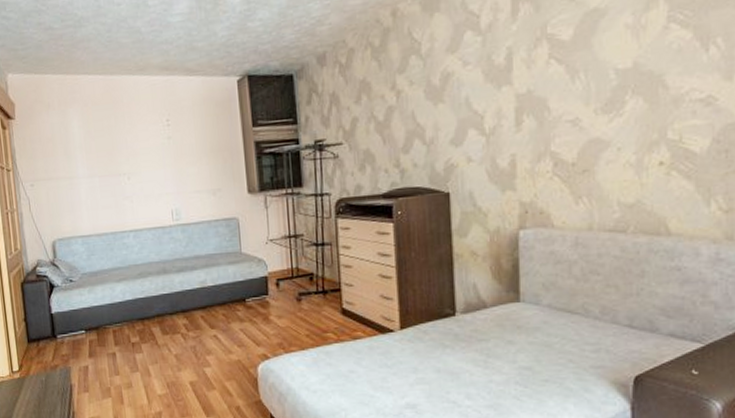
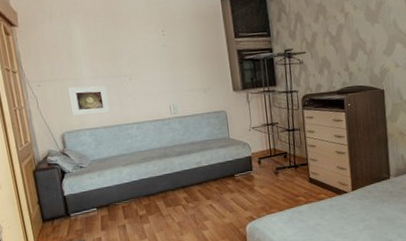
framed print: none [62,186,105,221] -> present [69,85,110,116]

